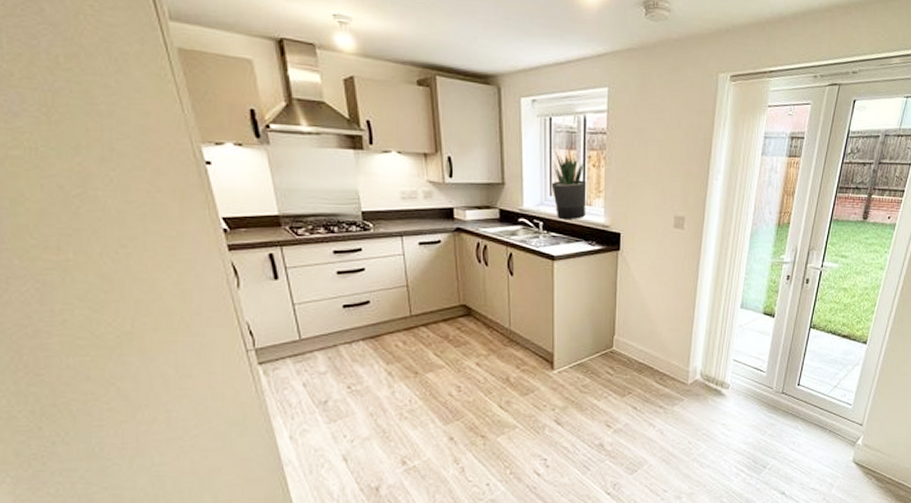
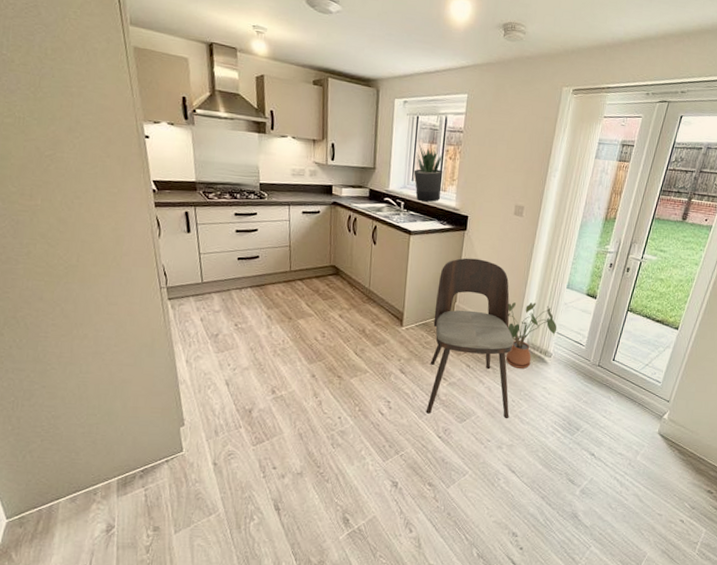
dining chair: none [590,282,687,468] -> present [426,258,515,418]
house plant: none [675,328,733,405] -> present [505,302,557,369]

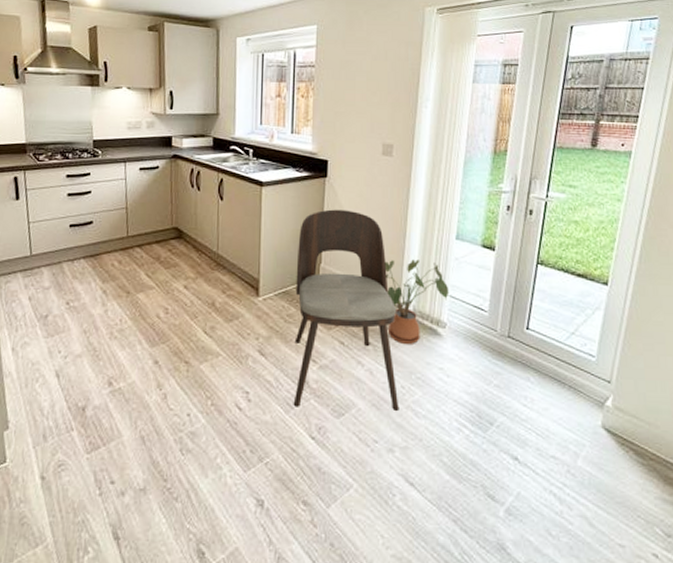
planter: present [413,145,443,202] -> none [262,85,295,147]

